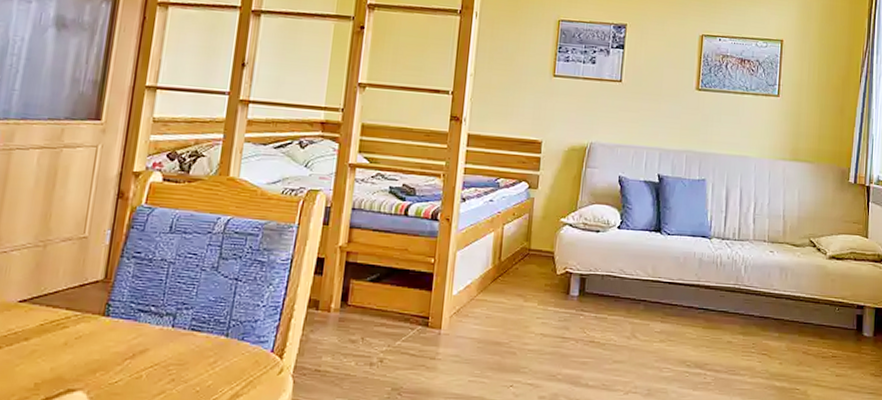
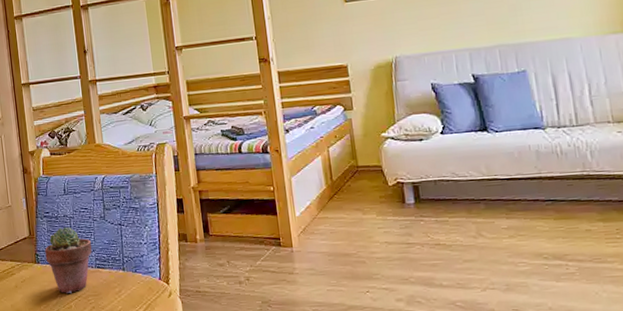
potted succulent: none [120,273,191,360] -> present [45,226,92,295]

